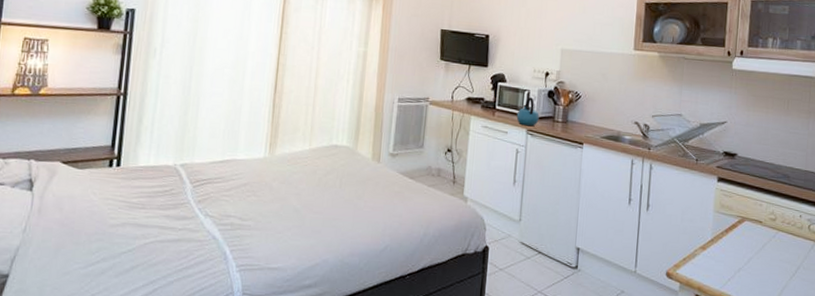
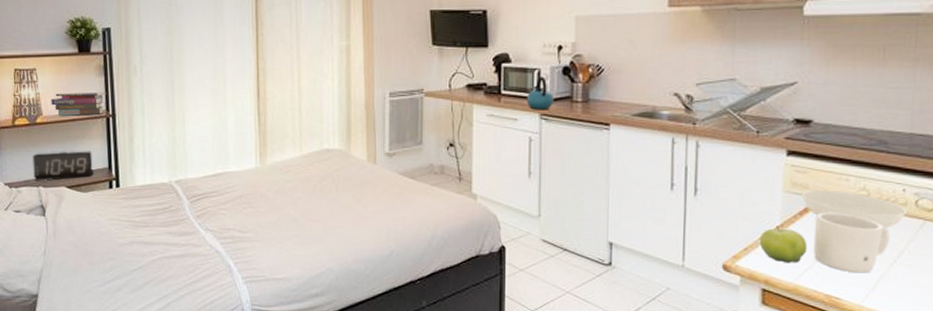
alarm clock: none [26,125,96,155] -> present [32,151,93,182]
books: none [59,66,121,92] -> present [51,91,107,116]
fruit: none [694,240,731,274] -> present [759,226,808,263]
bowl: none [728,211,803,247] -> present [802,189,908,229]
mug: none [734,231,790,284] -> present [812,212,890,273]

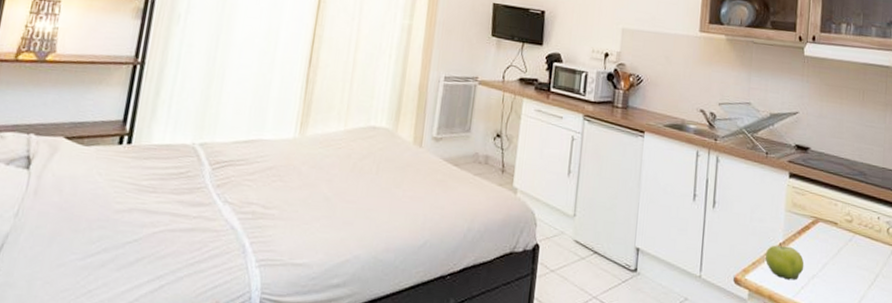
alarm clock: present [32,151,93,182] -> none [26,95,107,130]
books: present [51,91,107,116] -> none [69,31,140,61]
kettle: present [526,77,554,110] -> none [572,79,598,112]
bowl: present [802,189,908,229] -> none [800,211,882,253]
mug: present [812,212,890,273] -> none [808,233,868,294]

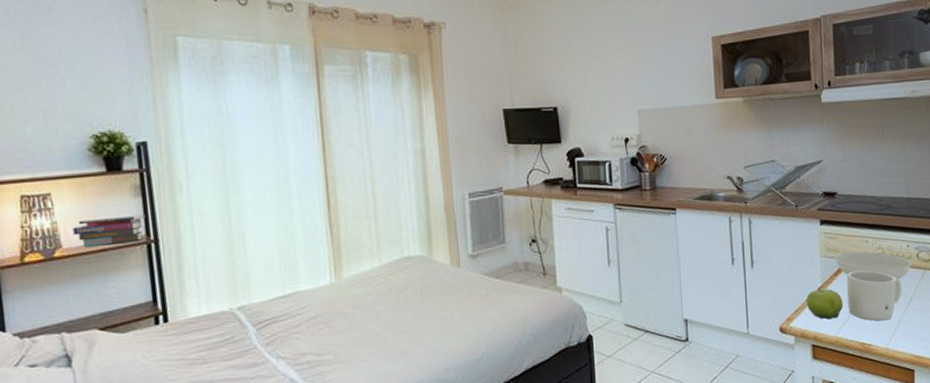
books: none [69,31,140,61] -> present [72,214,146,247]
bowl: none [800,211,882,253] -> present [835,251,912,280]
mug: none [808,233,868,294] -> present [846,270,902,321]

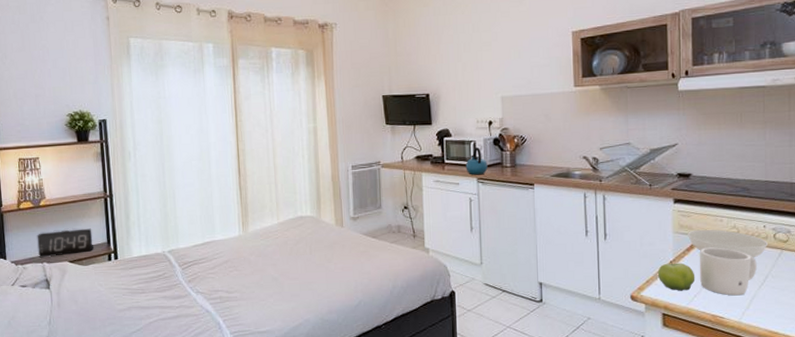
alarm clock: none [50,284,134,327] -> present [37,228,94,258]
books: present [72,214,146,247] -> none [53,175,104,199]
kettle: none [600,168,625,201] -> present [465,147,488,175]

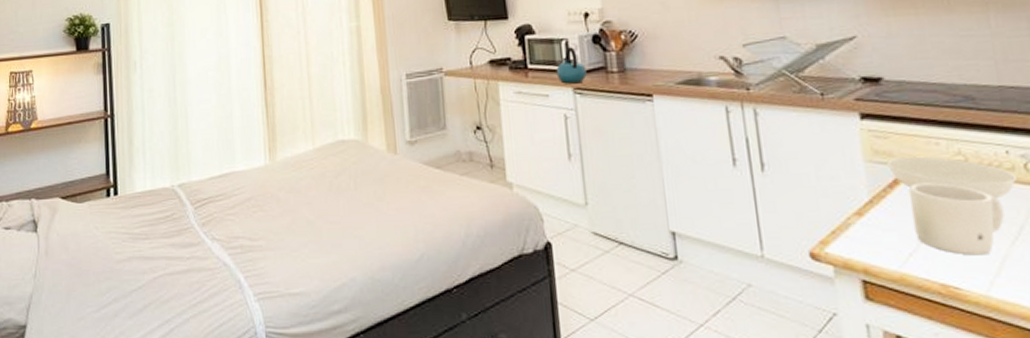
alarm clock: present [37,228,94,258] -> none [25,156,90,193]
fruit: present [657,261,695,291] -> none [846,202,908,247]

